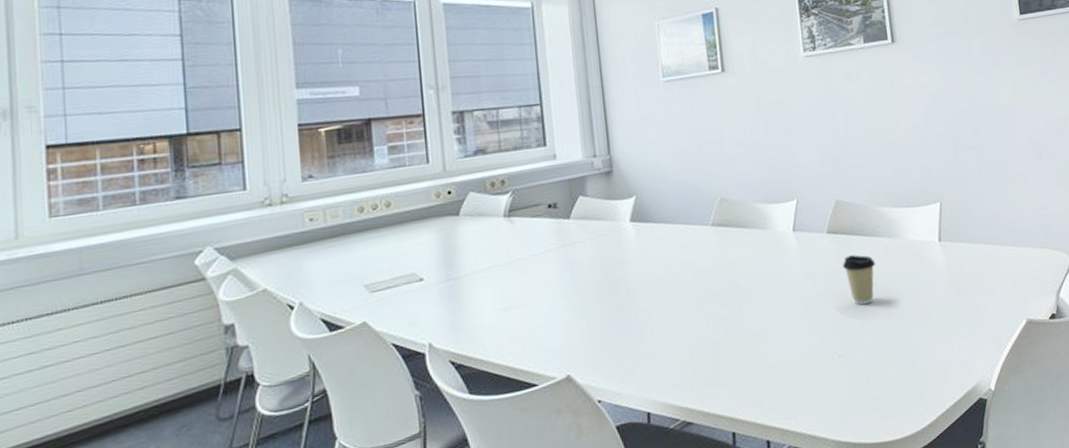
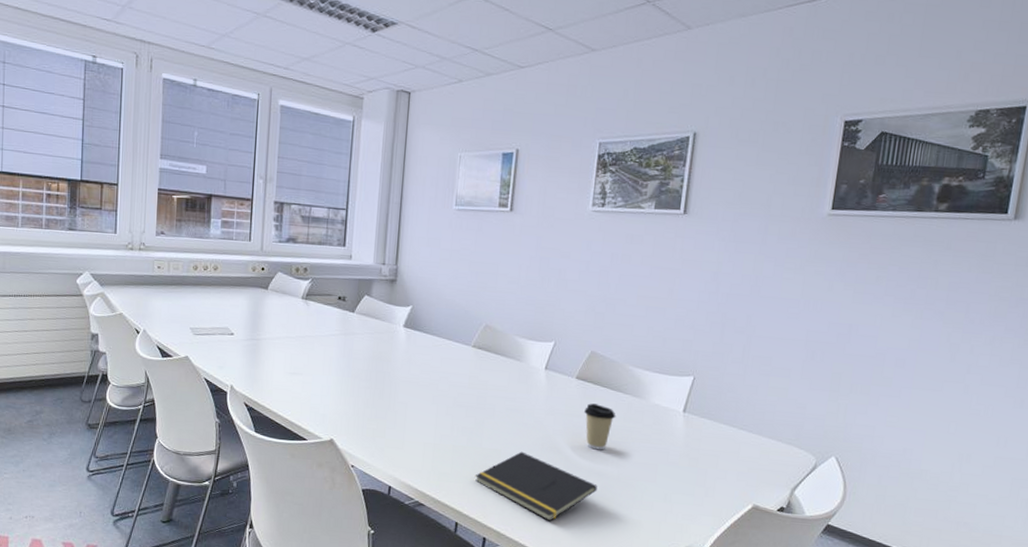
notepad: none [743,328,875,400] -> present [474,451,598,522]

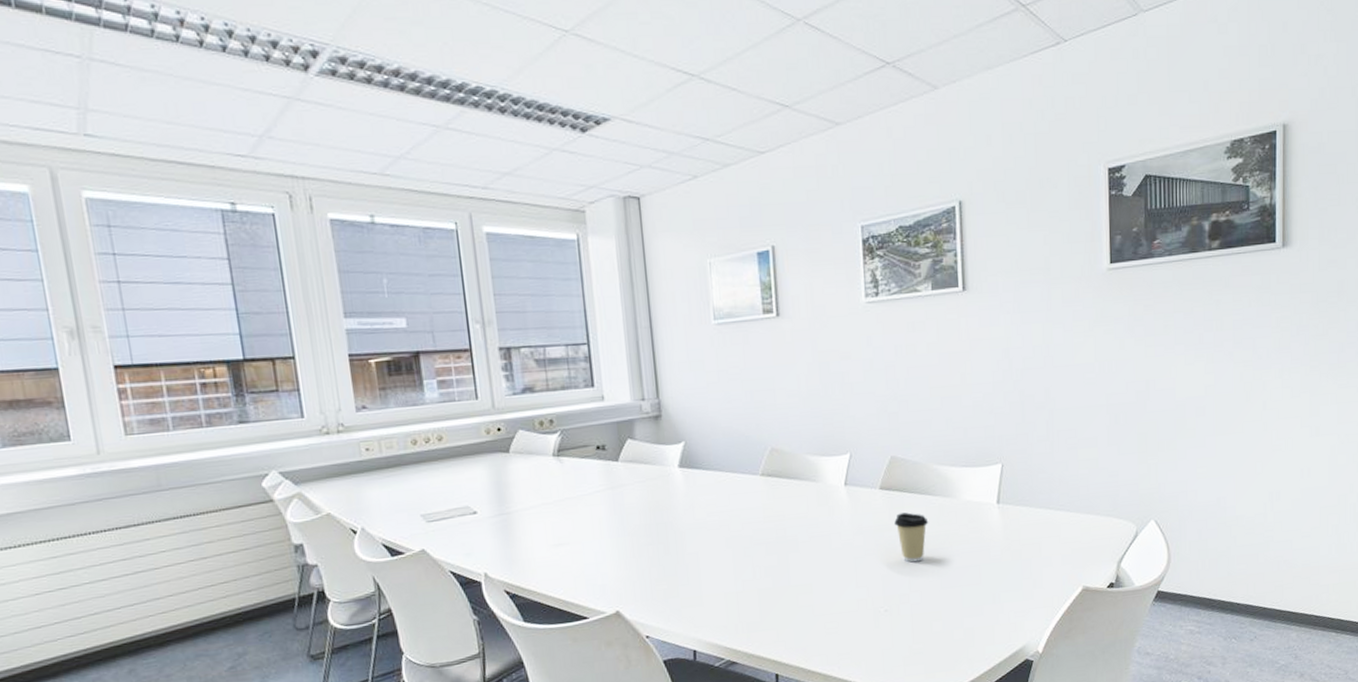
notepad: present [474,451,598,522] -> none [788,580,922,651]

